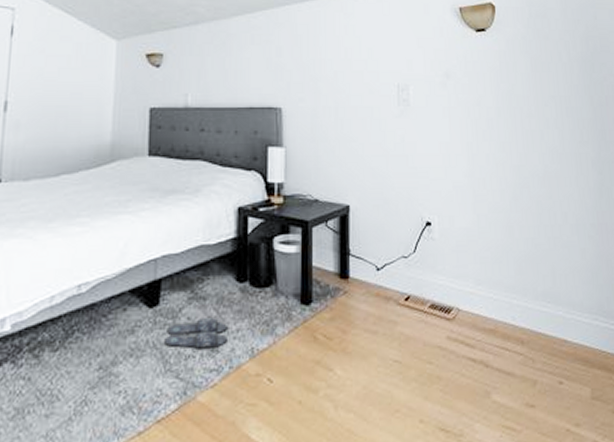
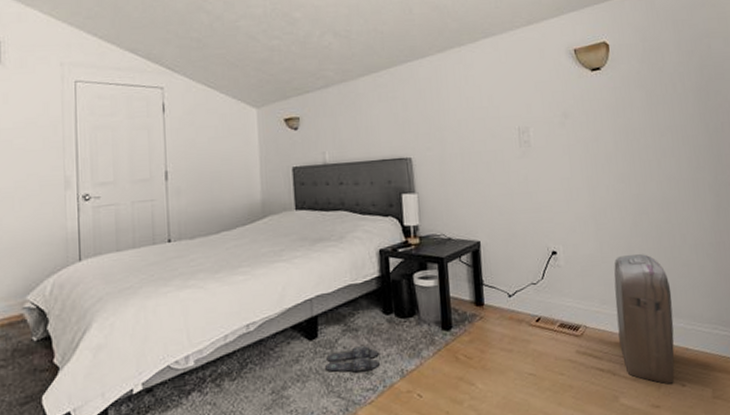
suitcase: none [490,230,553,381] -> present [614,254,675,385]

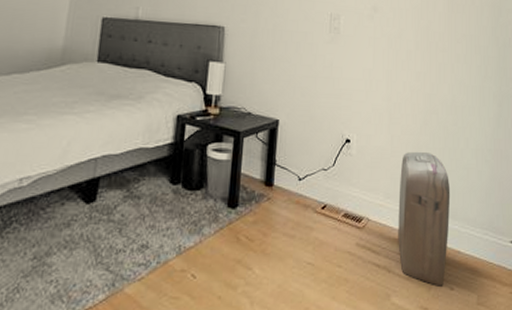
slippers: present [325,346,380,373] -> none [98,216,158,244]

